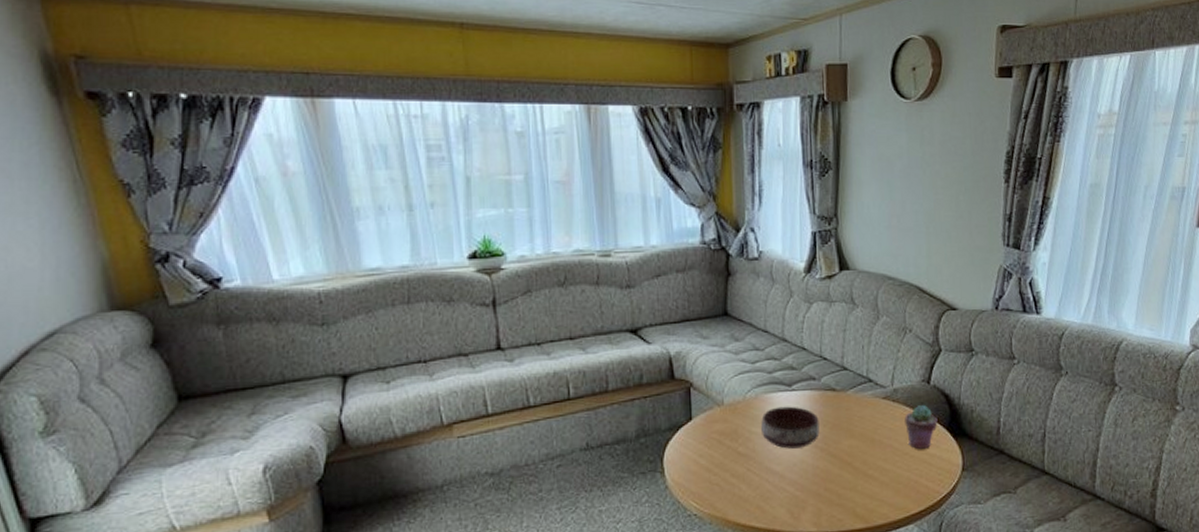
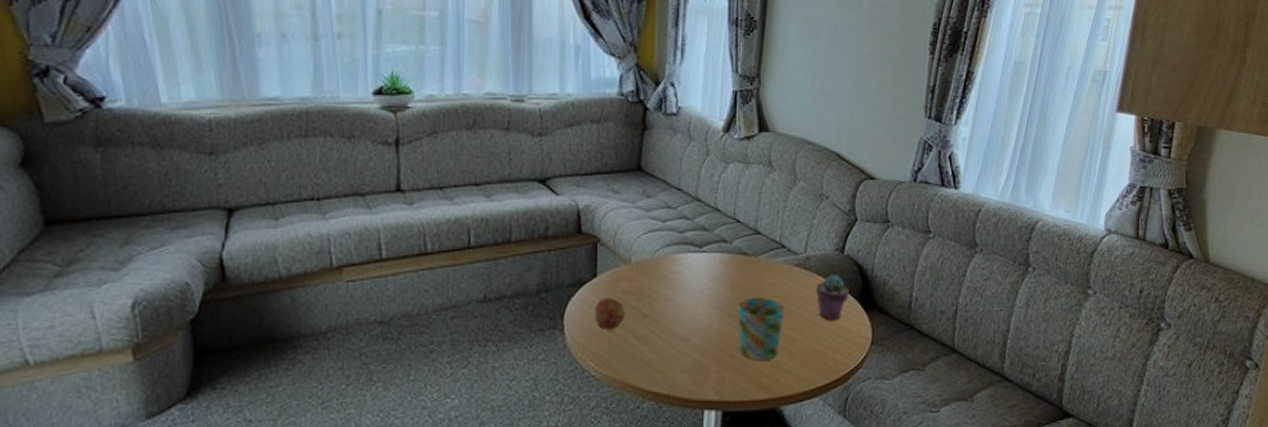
apple: none [691,439,722,471] -> present [594,298,625,331]
bowl: present [761,406,820,449] -> none [668,268,728,312]
mug: none [828,431,876,492] -> present [737,298,785,360]

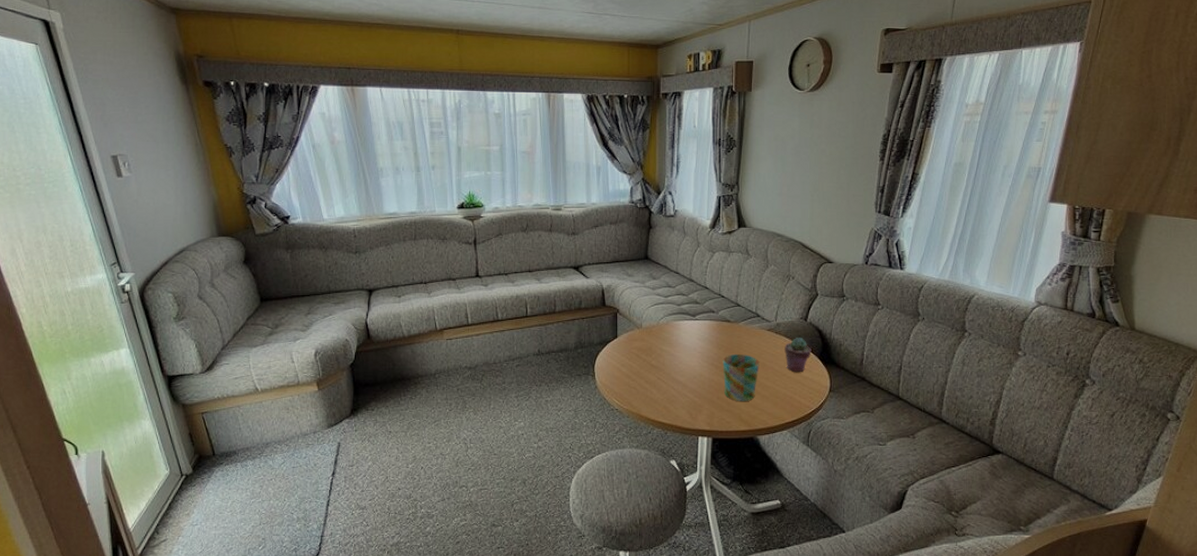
apple: present [594,298,625,331] -> none [616,353,639,377]

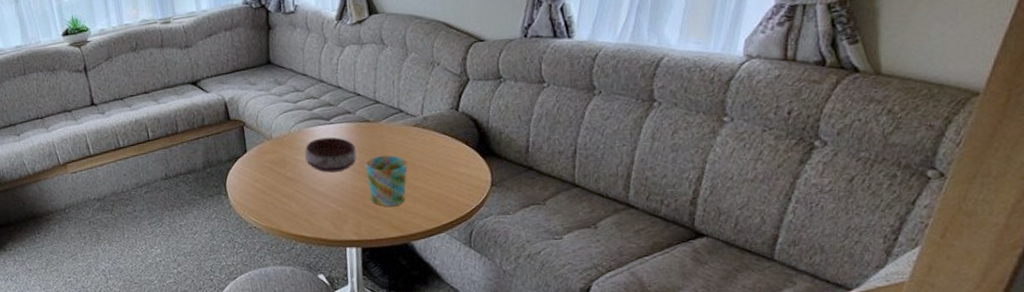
bowl: none [670,332,716,365] -> present [305,137,357,173]
potted succulent: present [784,338,812,373] -> none [434,130,467,169]

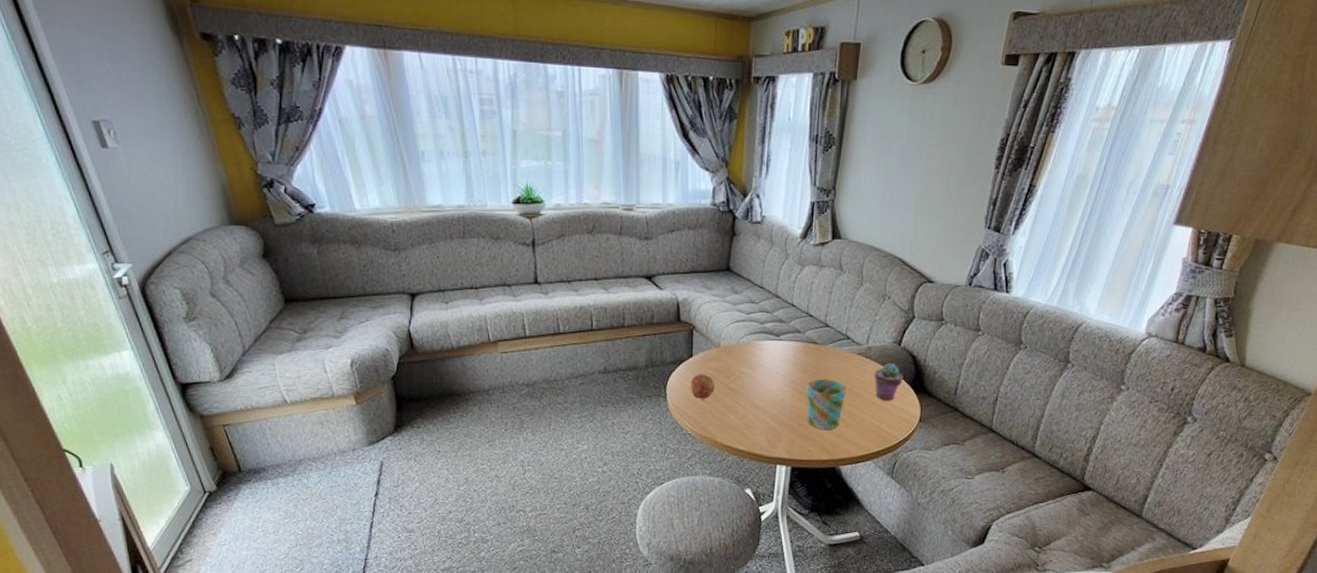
apple: none [248,167,273,193] -> present [690,374,715,400]
bowl: present [305,137,357,173] -> none [750,353,800,389]
potted succulent: none [434,130,467,169] -> present [874,363,903,401]

